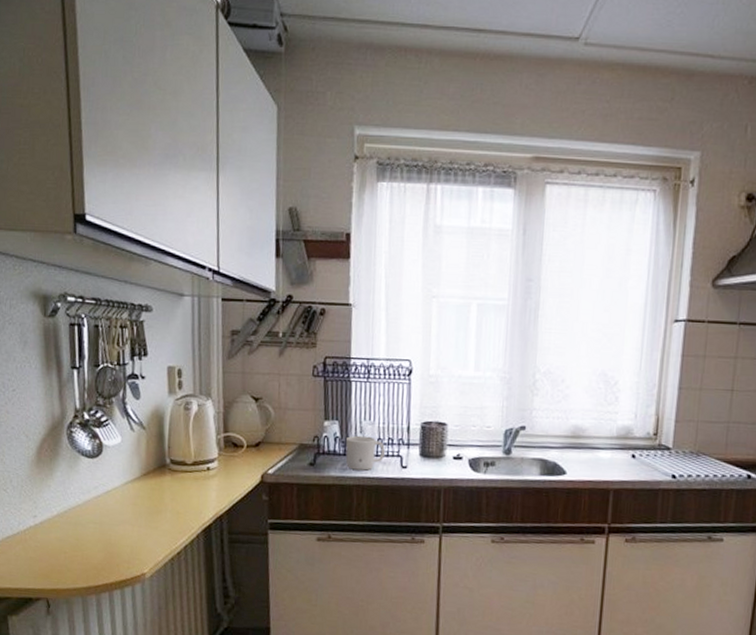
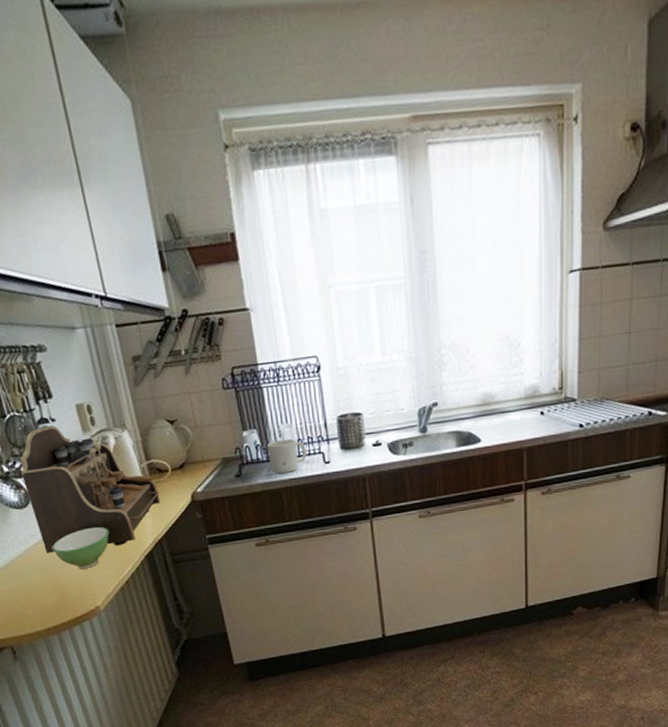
spice rack: none [100,382,230,513] -> present [19,426,161,553]
bowl: none [112,489,172,532] -> present [51,526,110,569]

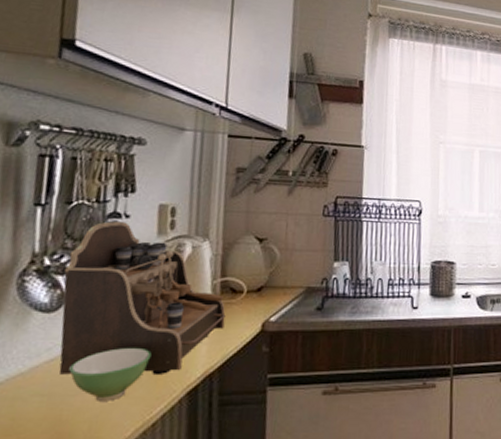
mug: present [267,438,307,474] -> none [355,276,396,313]

